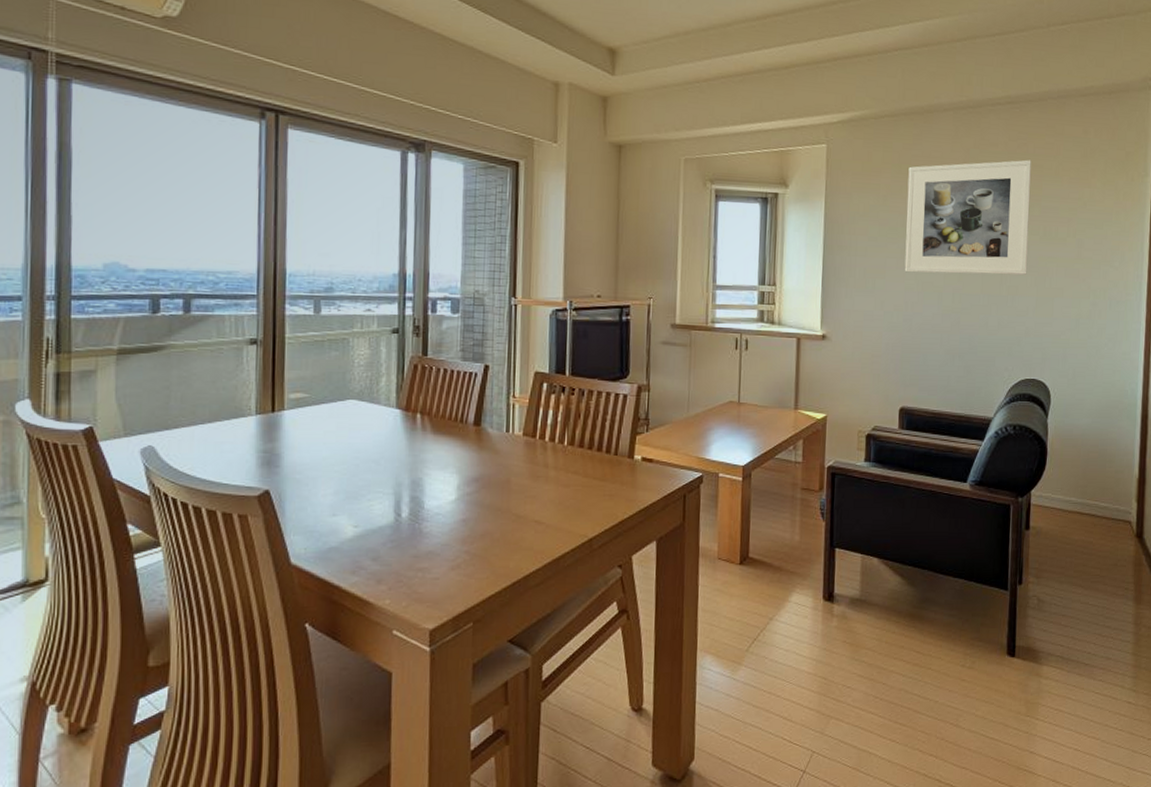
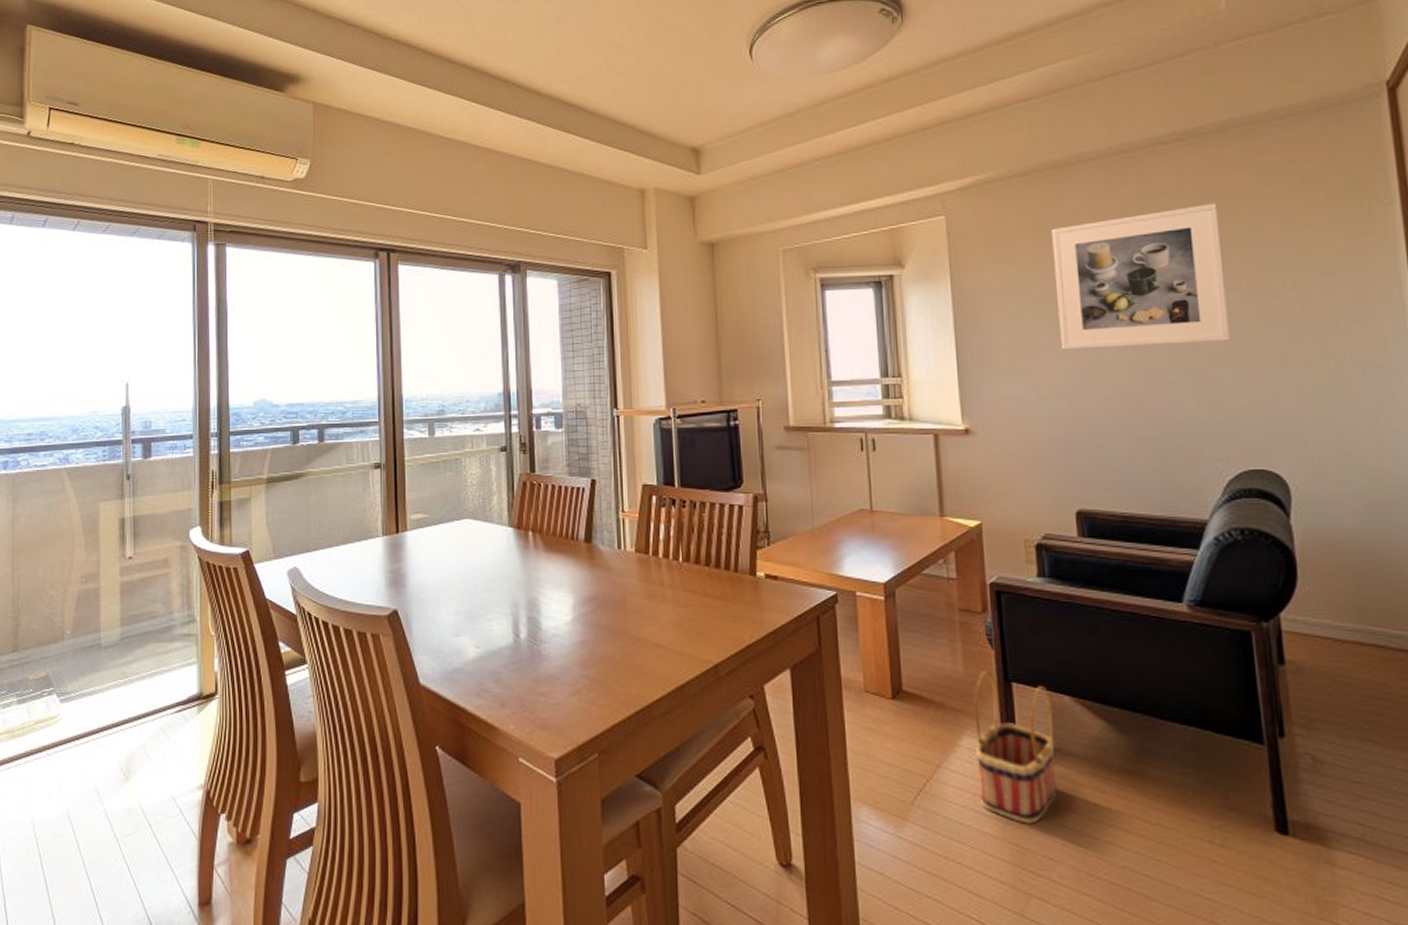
basket: none [801,538,864,661] -> present [973,670,1057,824]

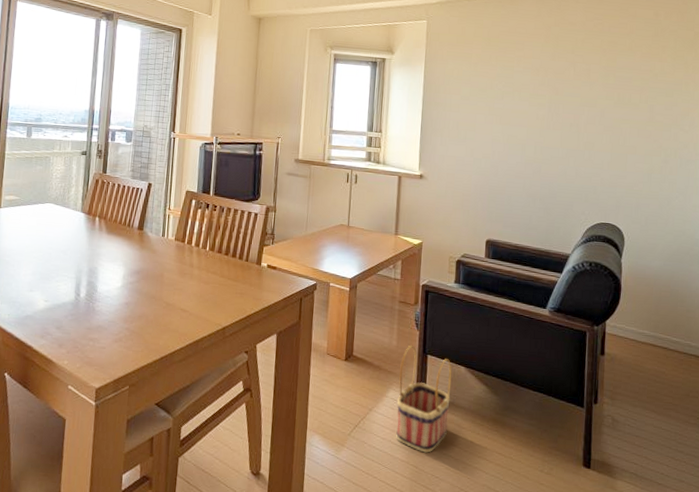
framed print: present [1051,203,1231,350] -> none [492,36,607,133]

